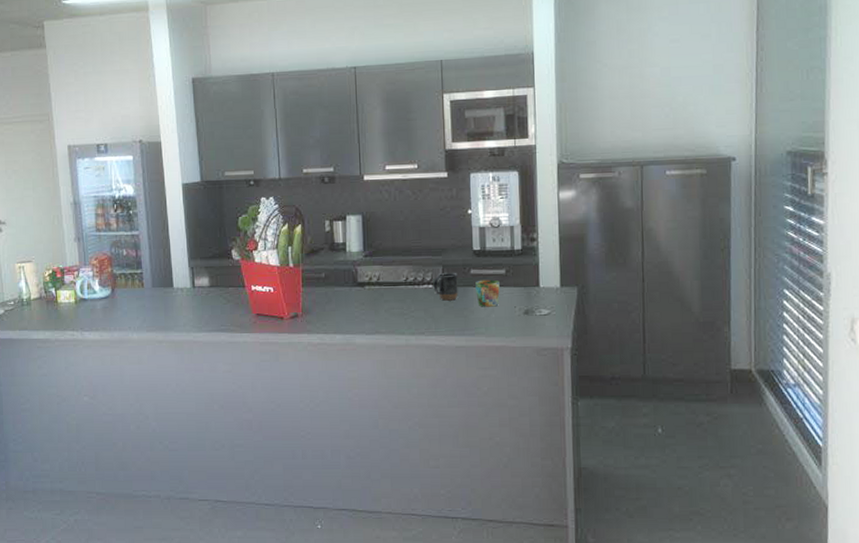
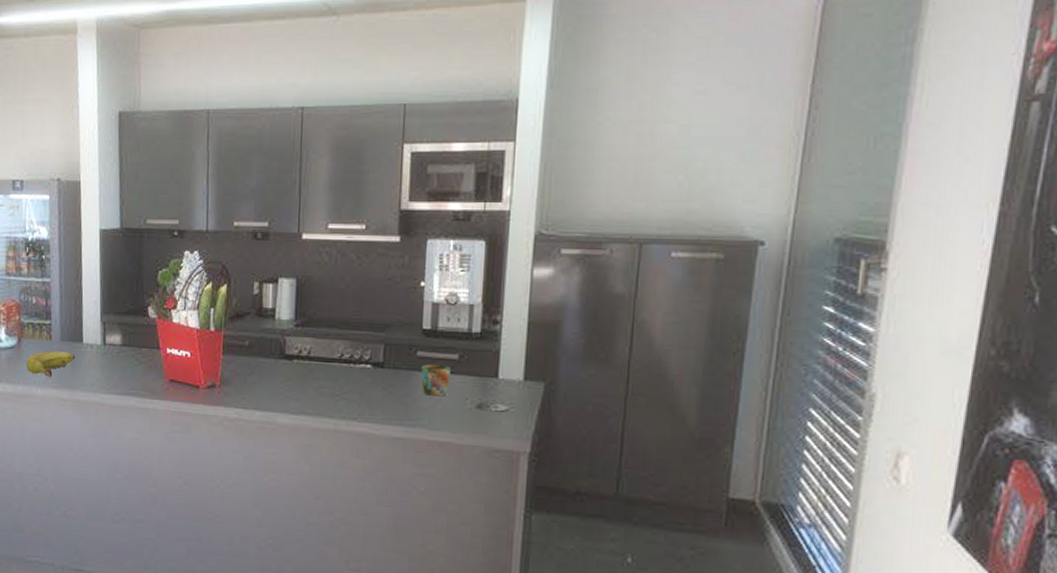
banana: none [121,297,167,323] -> present [26,351,75,378]
mug: present [433,272,458,301] -> none [371,351,402,385]

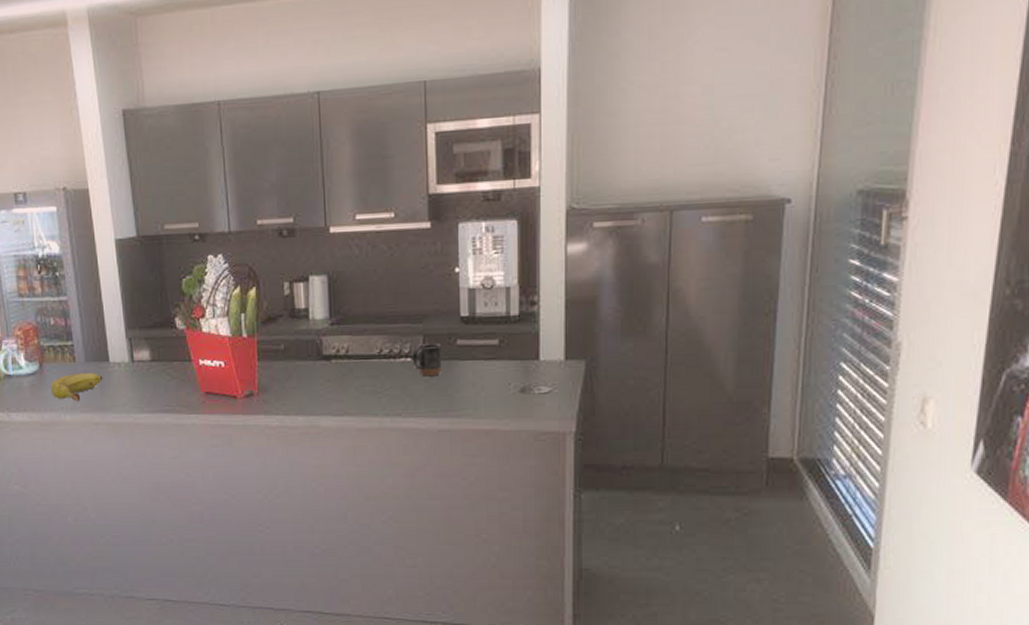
mug: none [371,351,402,385] -> present [412,343,442,377]
mug: present [421,364,451,397] -> none [462,351,492,384]

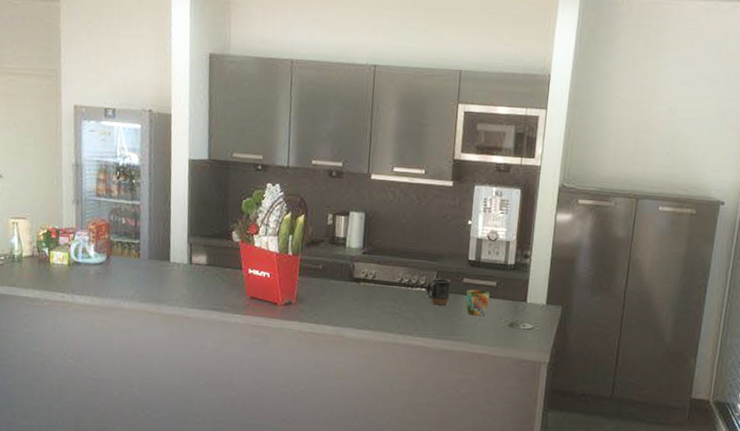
banana: present [51,373,103,402] -> none [115,268,163,293]
mug: none [462,351,492,384] -> present [466,289,490,316]

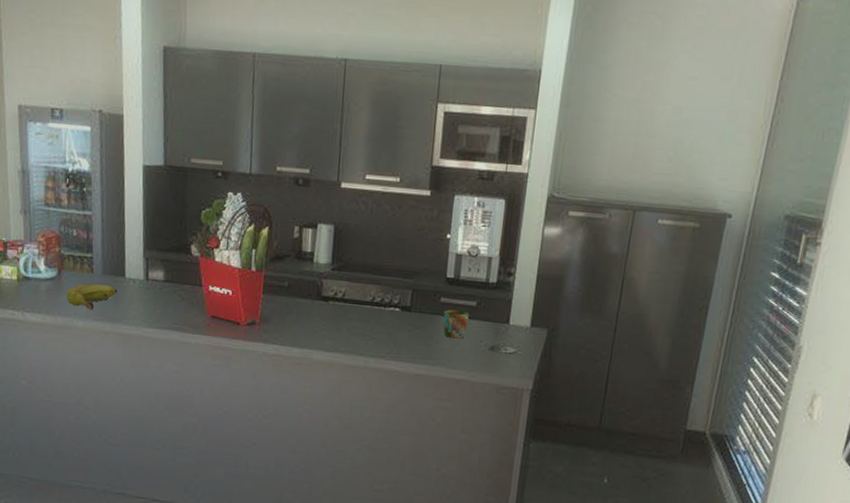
banana: none [115,268,163,293] -> present [67,284,118,311]
mug: present [425,277,451,306] -> none [399,296,427,327]

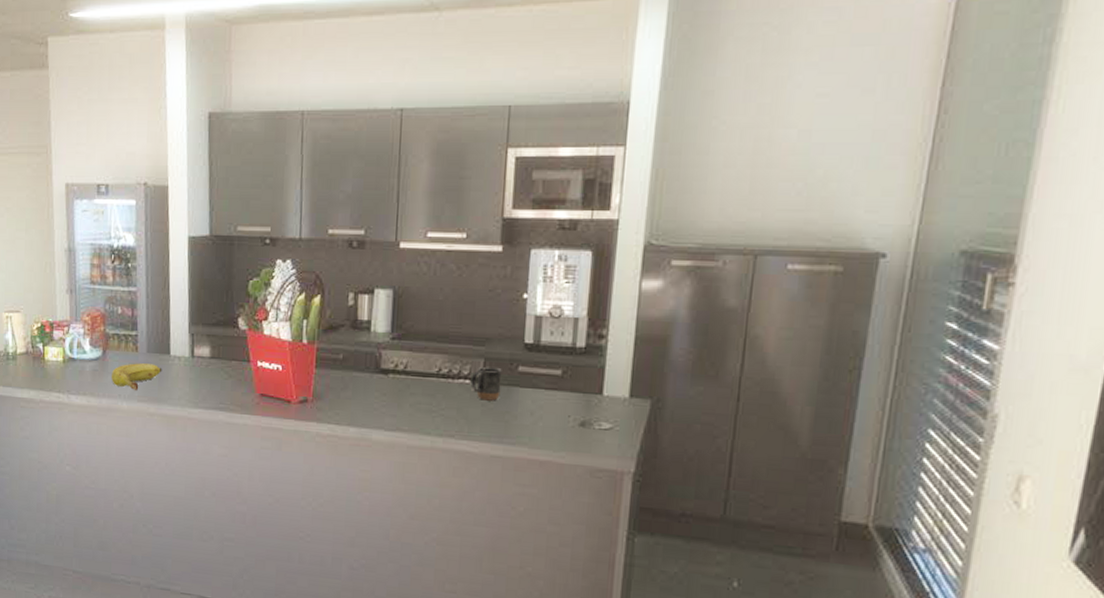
mug: none [399,296,427,327] -> present [470,366,502,401]
mug: present [443,309,469,339] -> none [522,379,553,414]

